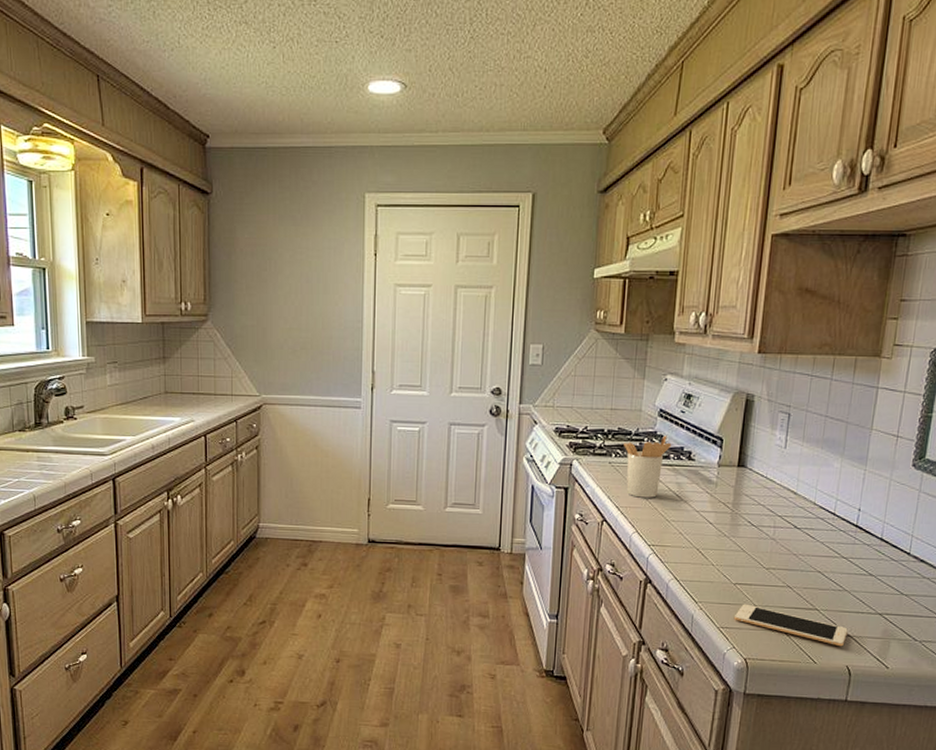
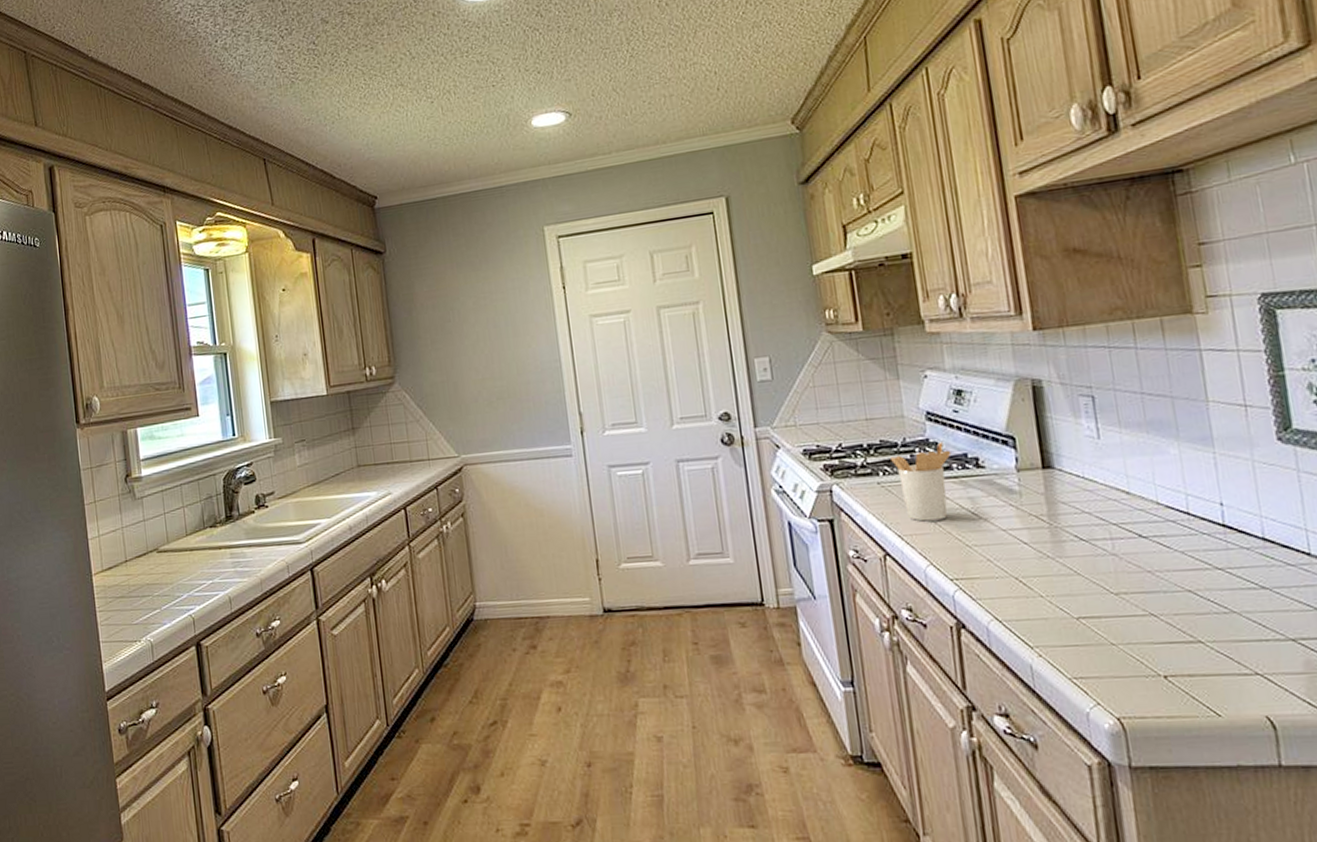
cell phone: present [735,604,848,647] -> none [1088,643,1255,690]

